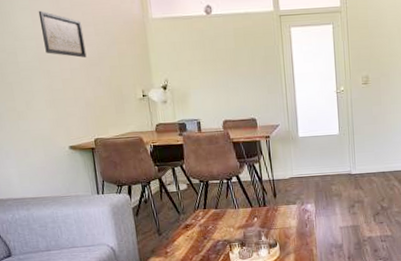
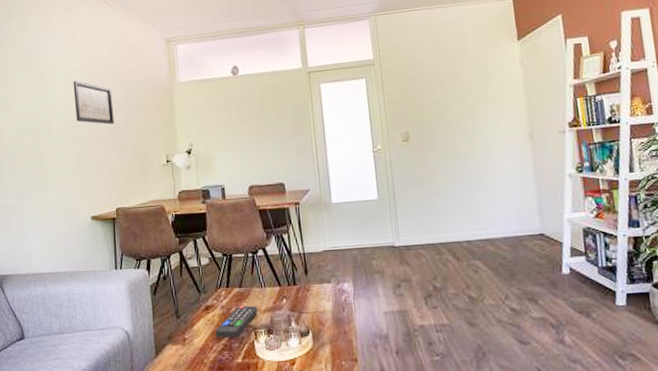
remote control: none [194,223,233,251] -> present [215,305,258,338]

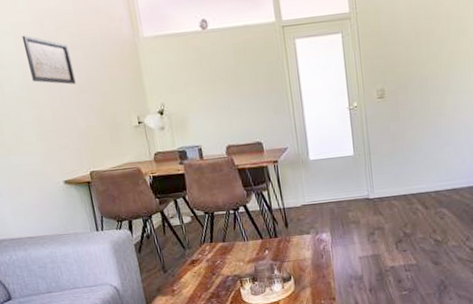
remote control: present [215,305,258,338] -> none [202,257,243,288]

